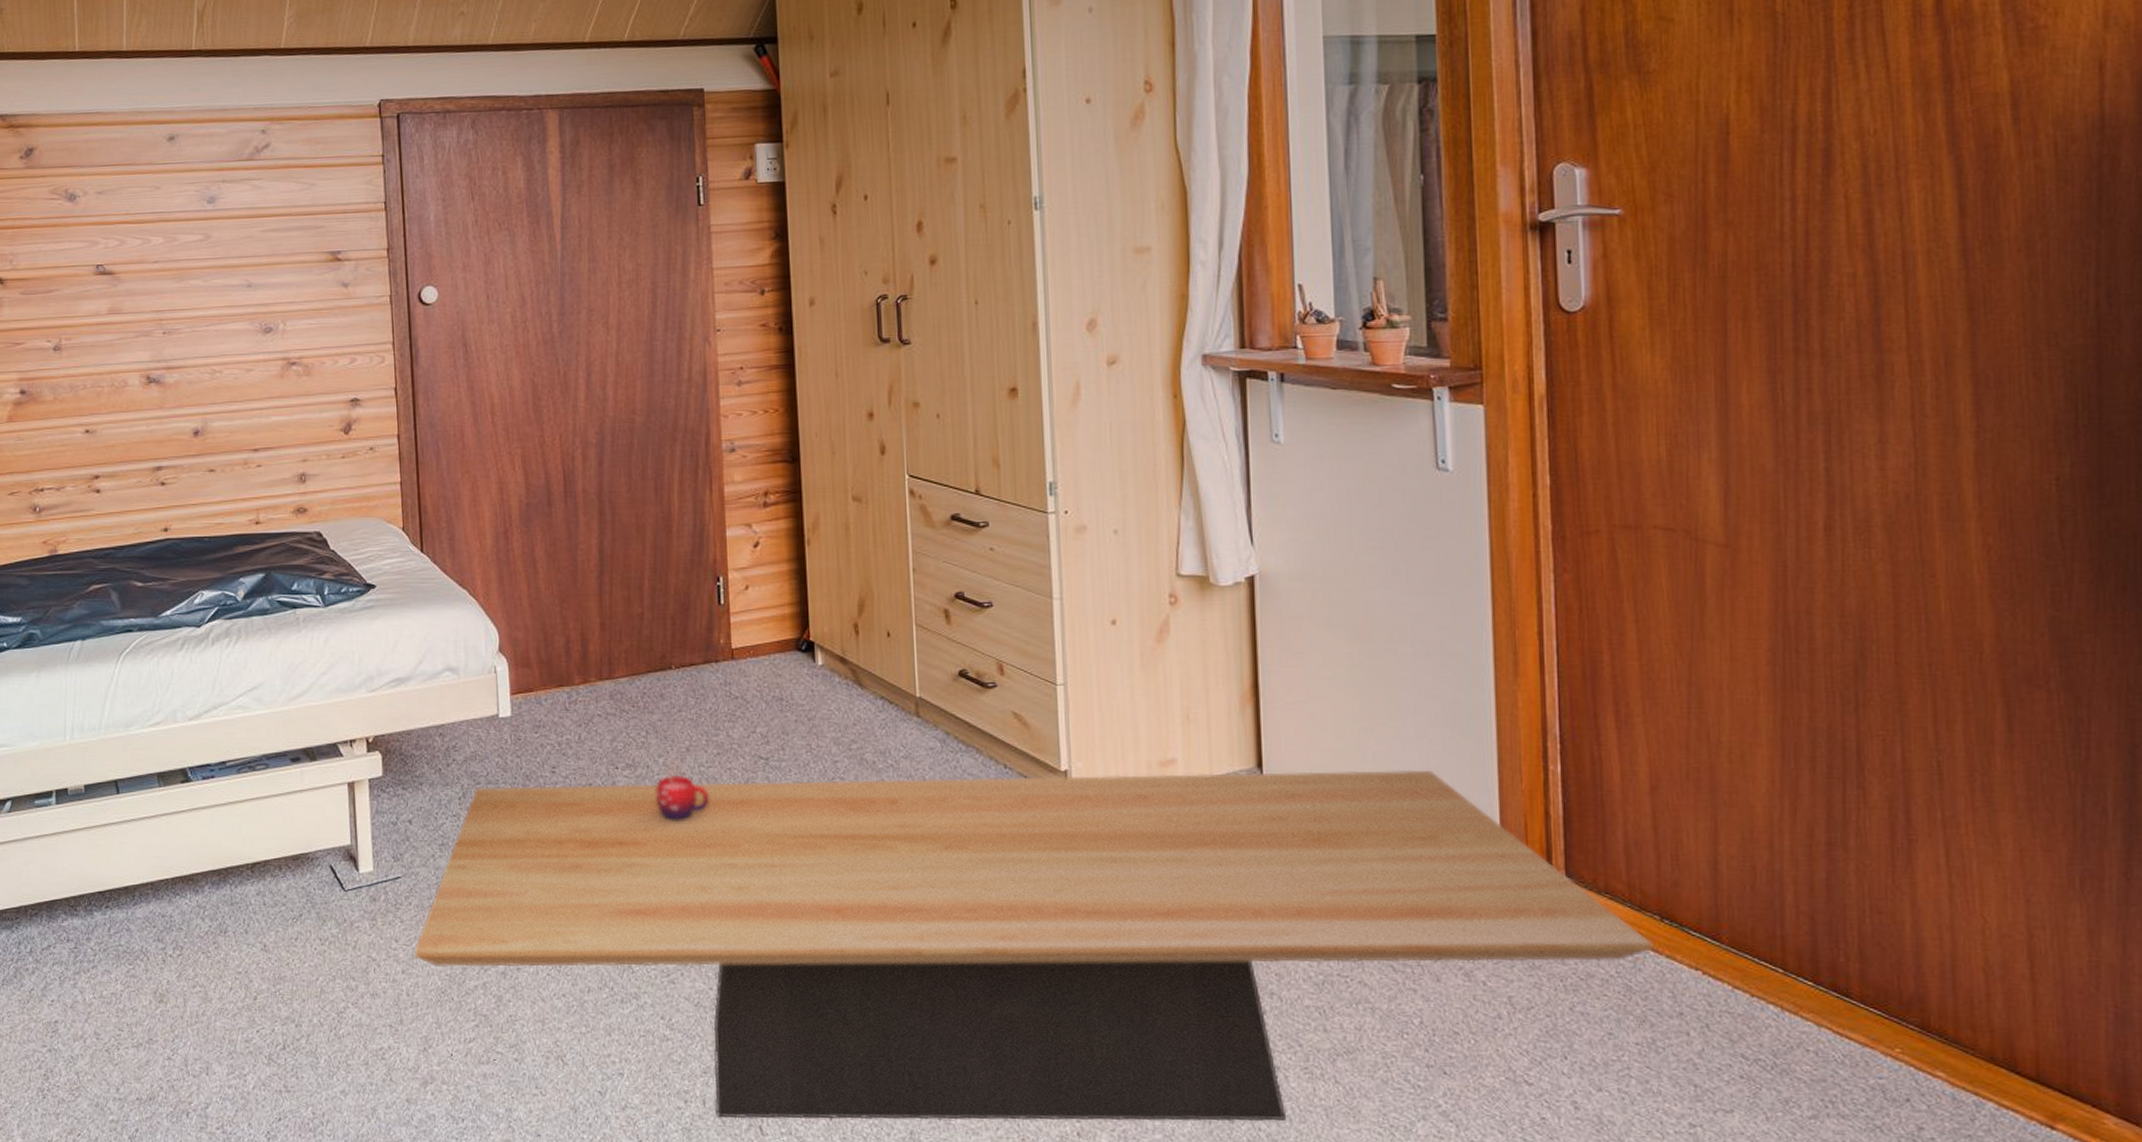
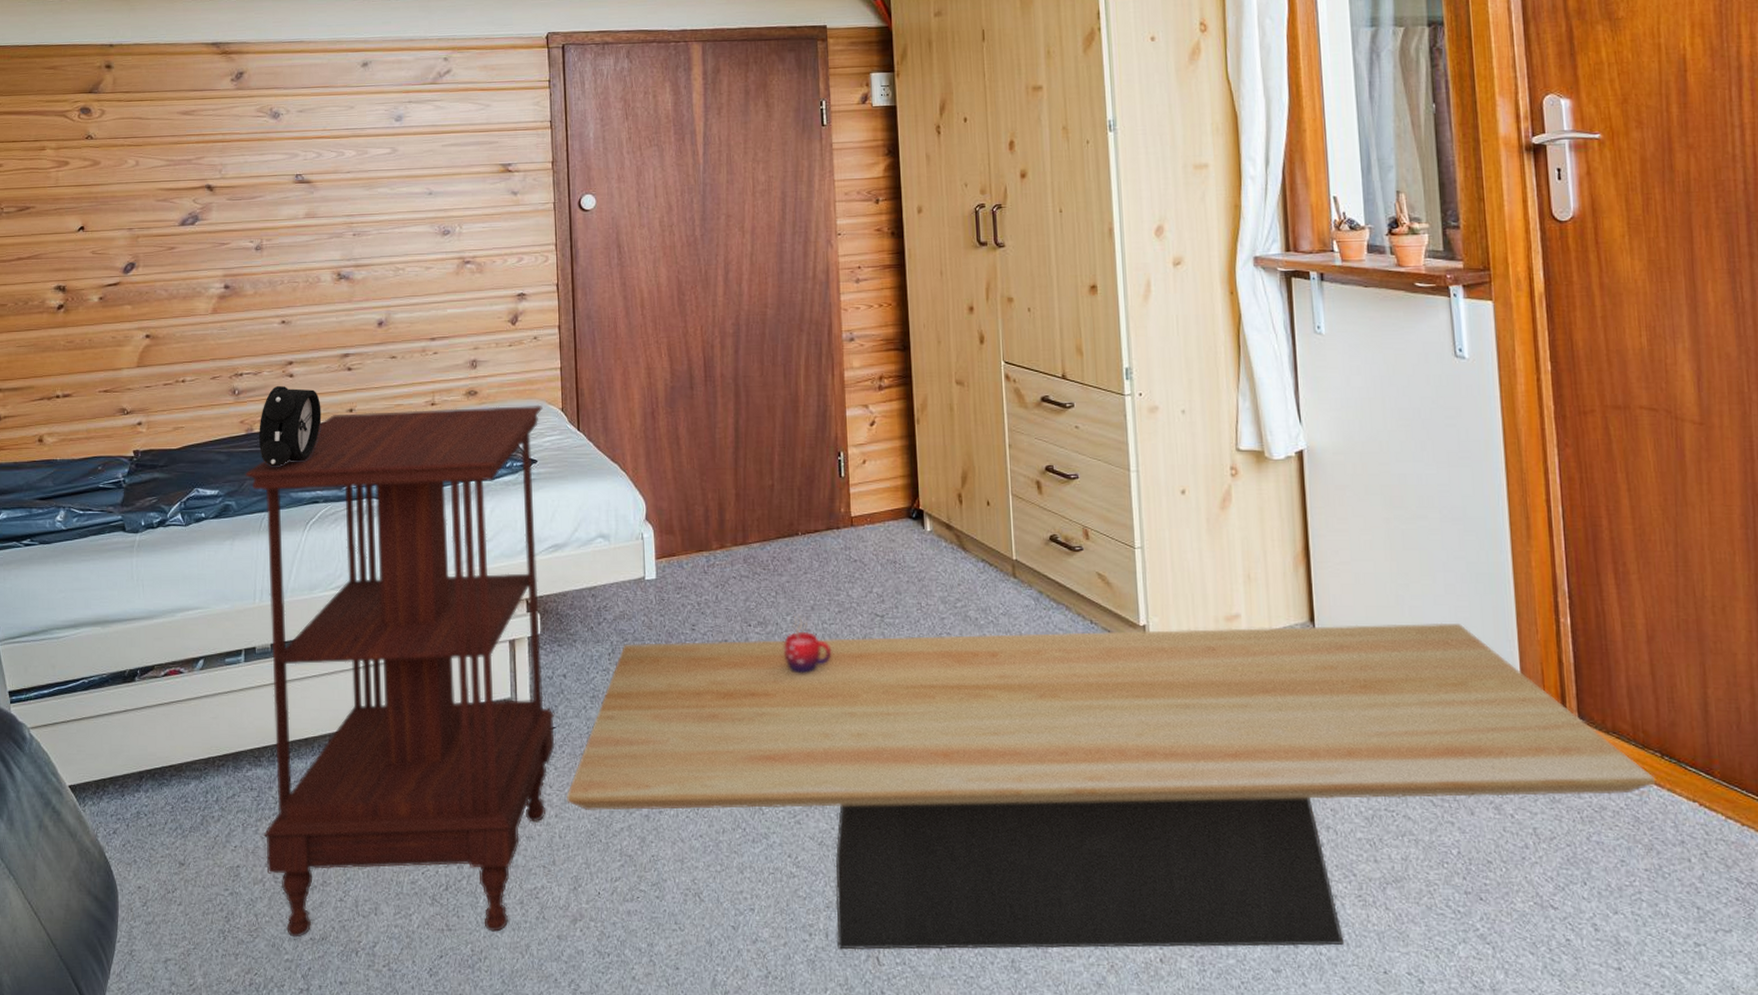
side table: none [50,523,401,1097] -> present [245,404,555,938]
alarm clock: none [64,502,133,592] -> present [259,385,322,467]

